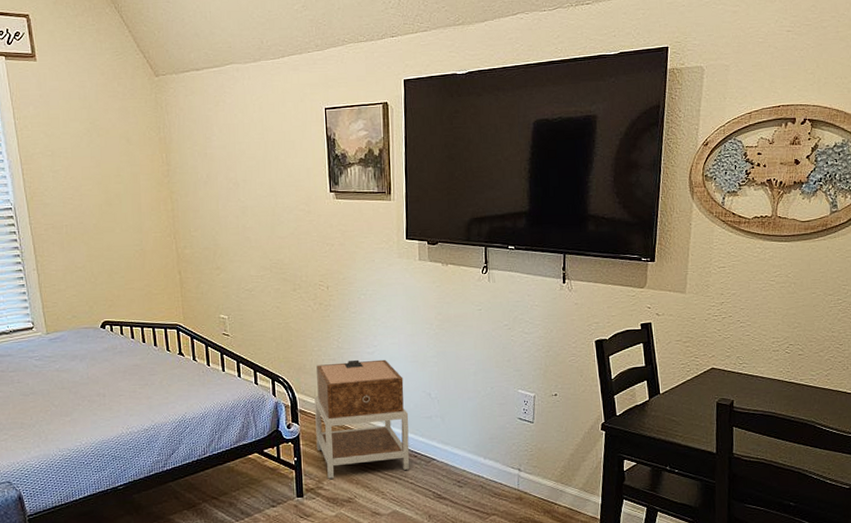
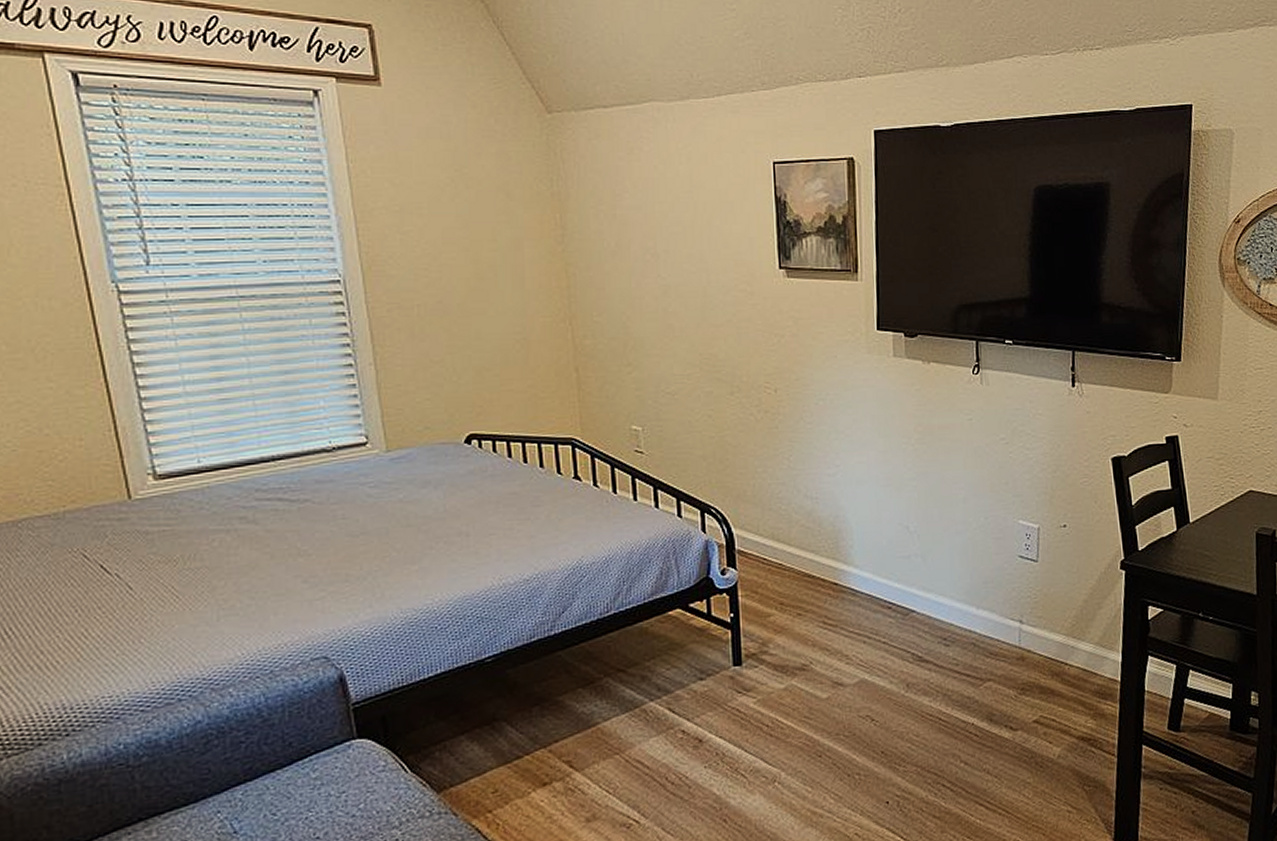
nightstand: present [314,359,410,479] -> none [757,483,882,640]

